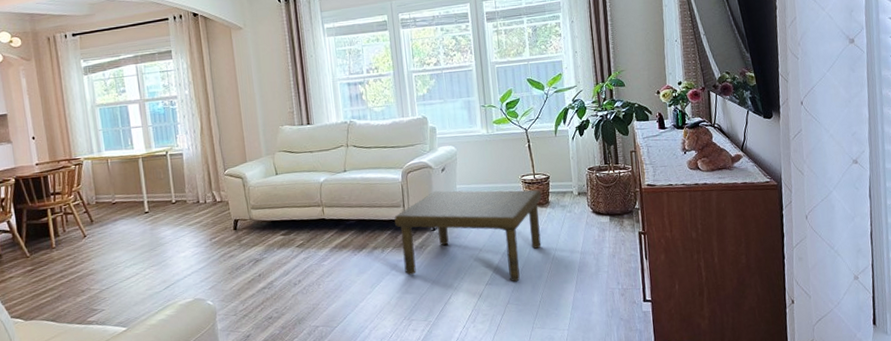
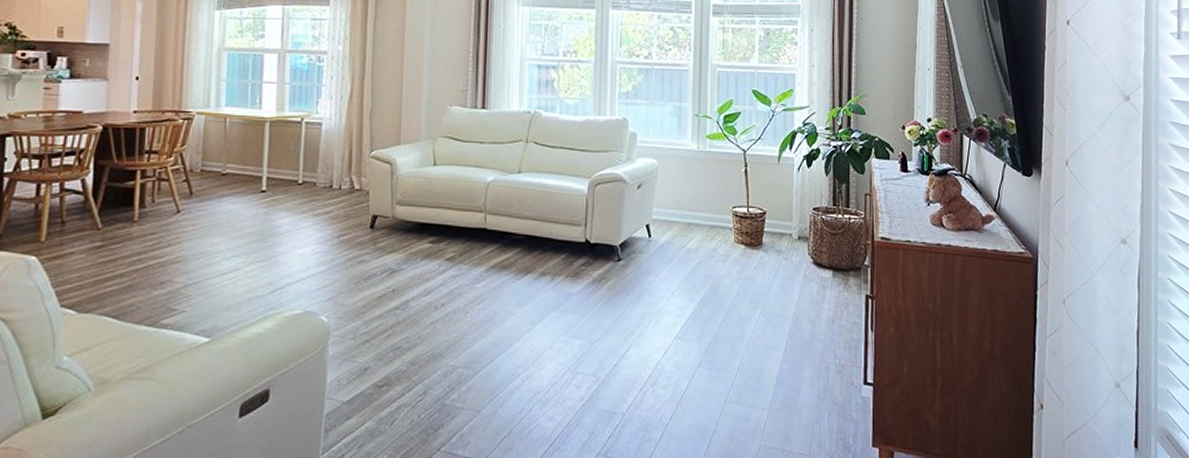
coffee table: present [394,190,542,282] -> none [572,212,754,340]

